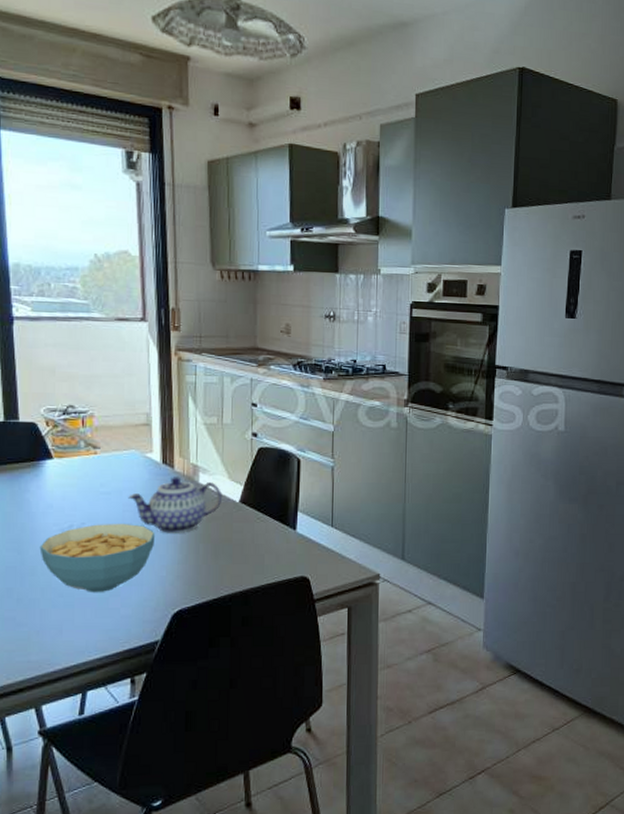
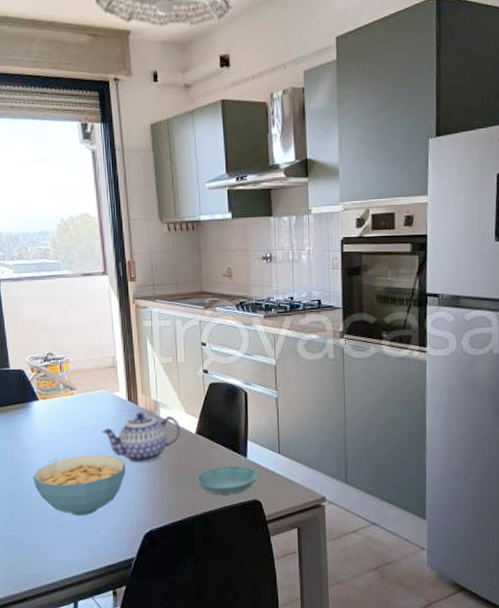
saucer: none [238,538,307,571] -> present [197,465,258,495]

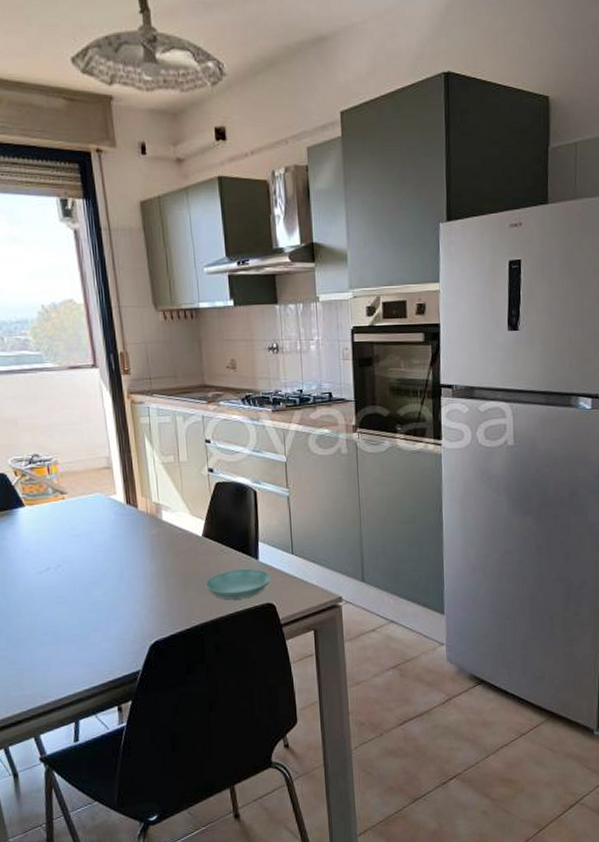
cereal bowl: present [33,454,126,516] -> none [21,562,127,630]
teapot: present [101,412,181,463] -> none [98,516,186,570]

